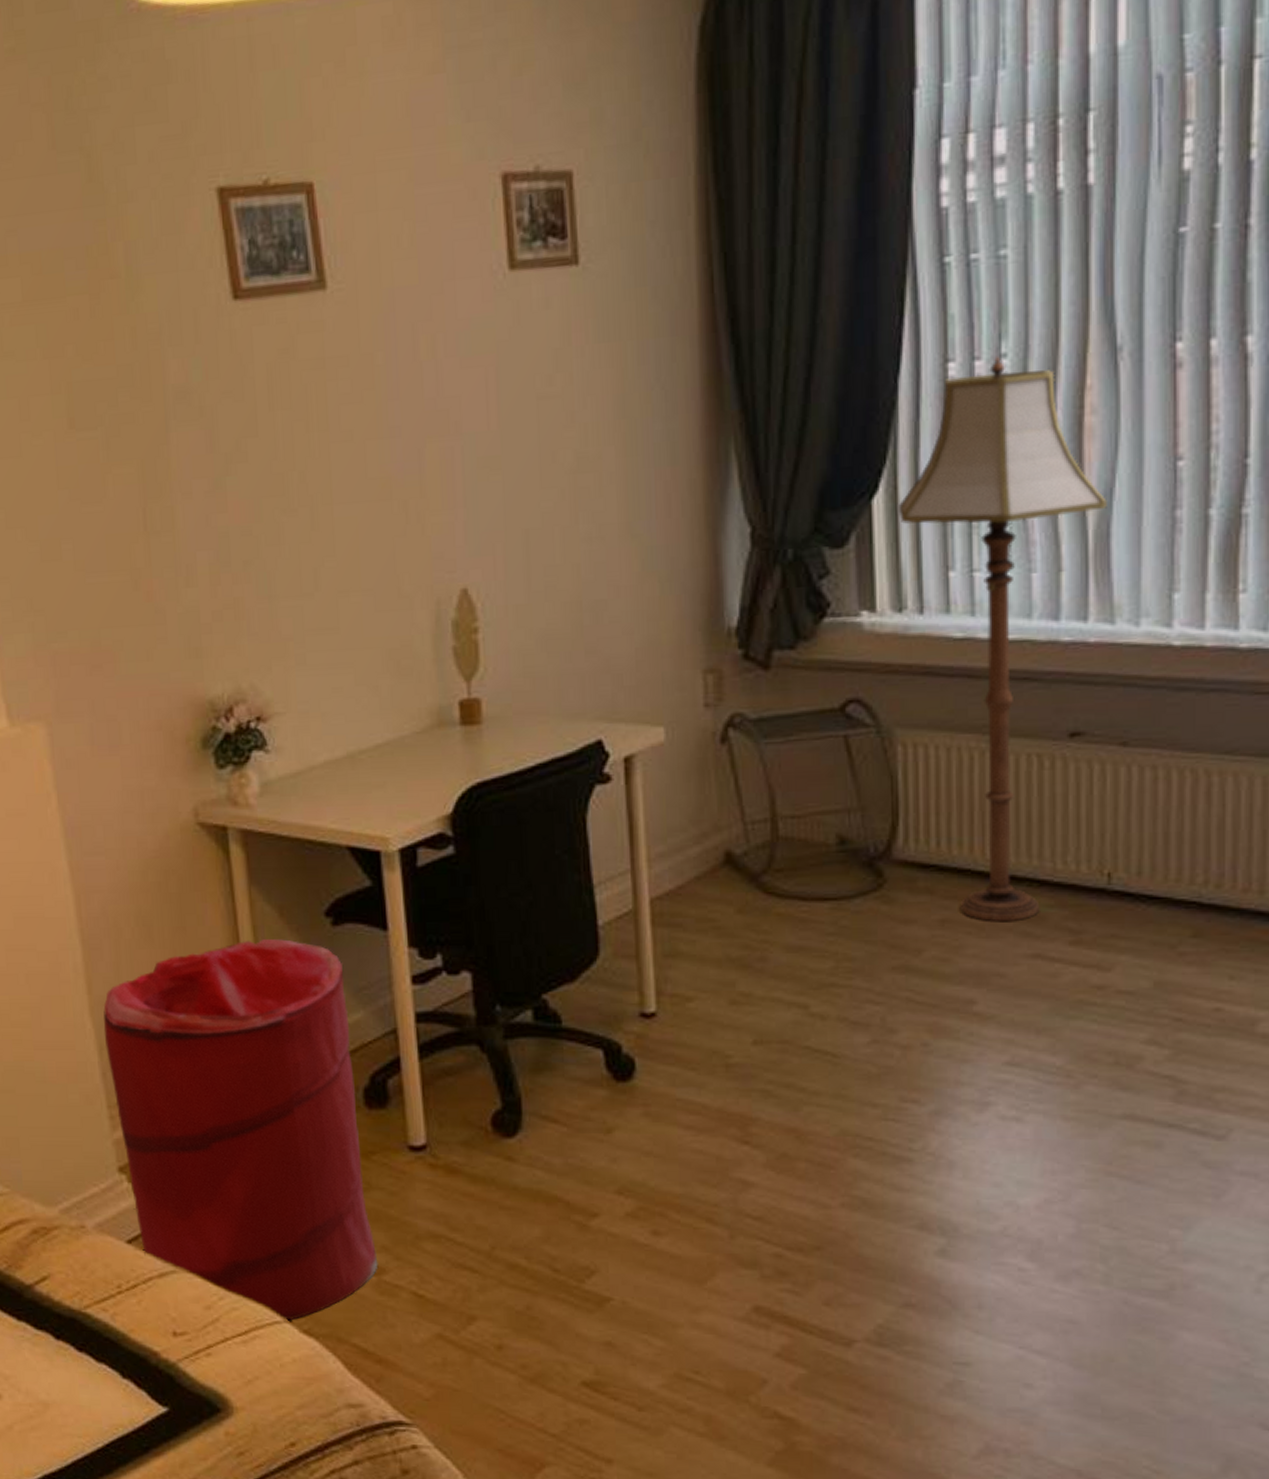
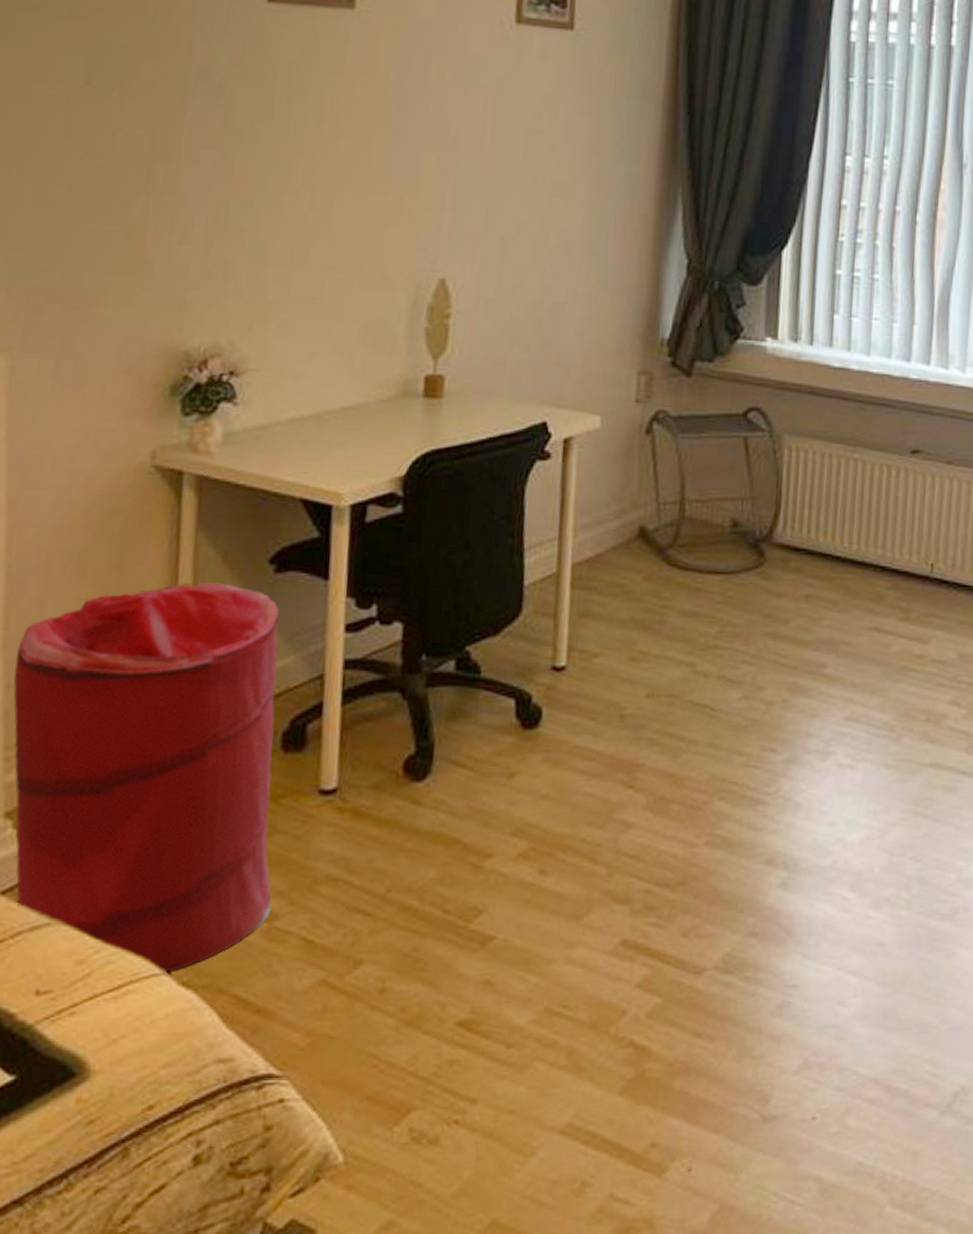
floor lamp: present [899,356,1107,923] -> none [801,157,949,599]

